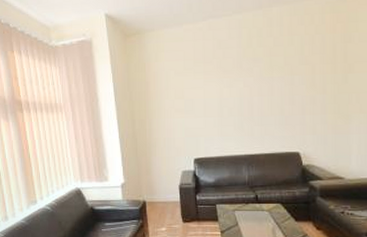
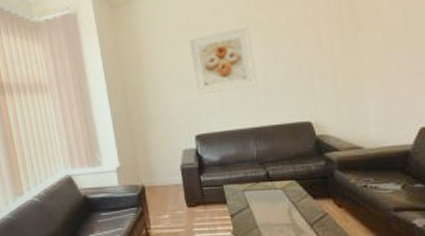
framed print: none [193,62,254,123] -> present [188,26,258,96]

